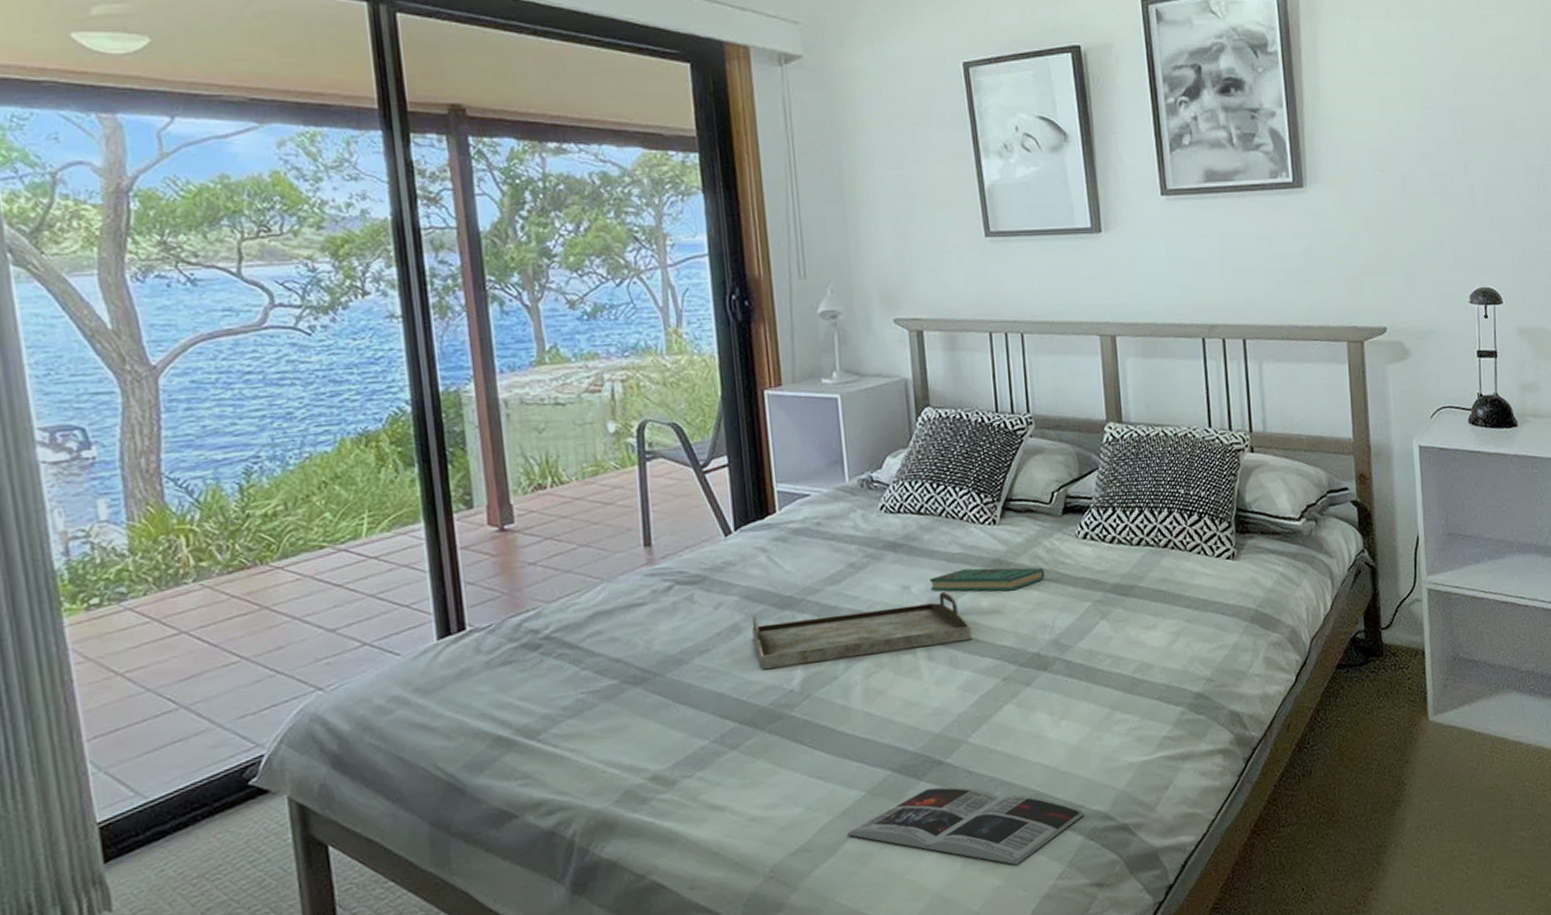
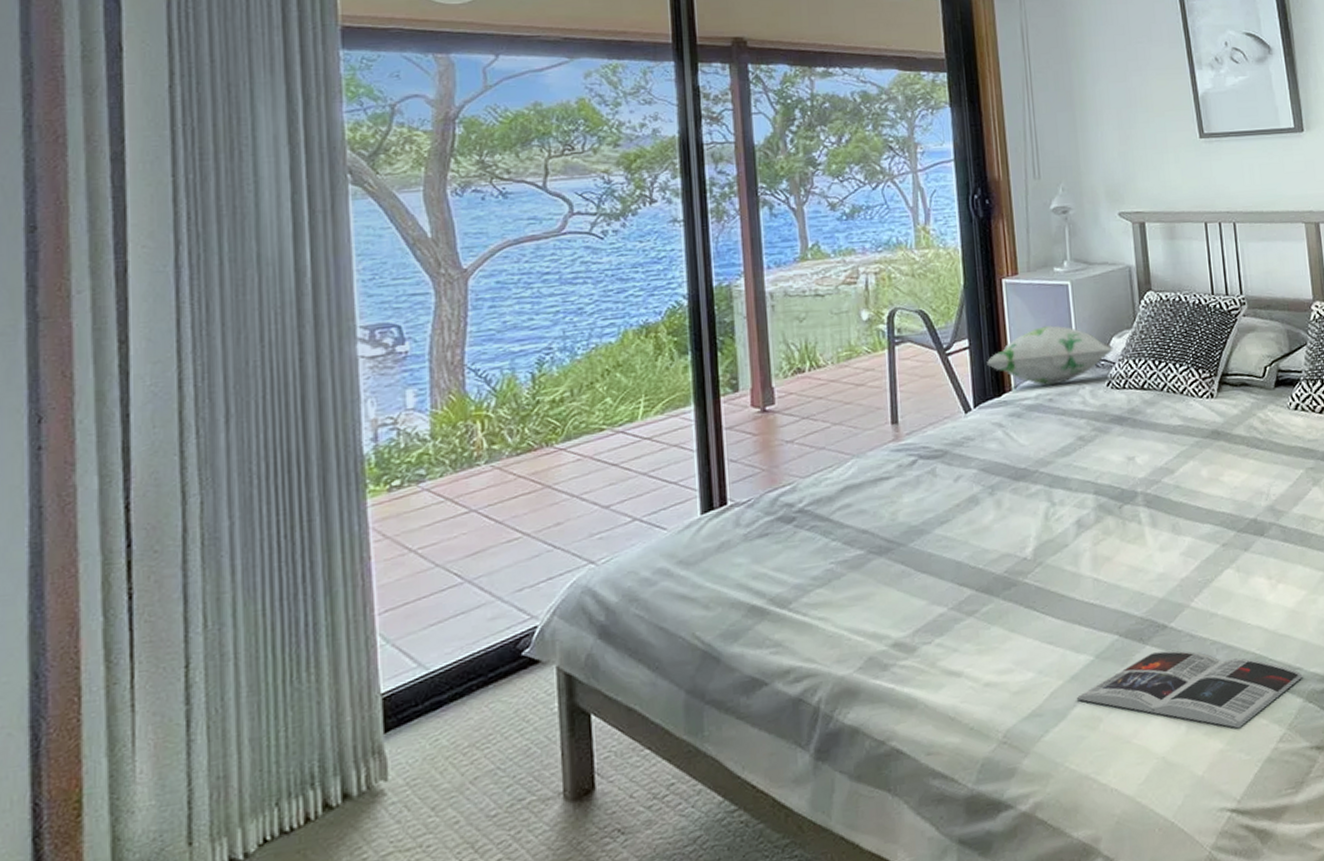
decorative pillow: none [748,443,888,508] -> present [987,325,1114,386]
serving tray: present [752,592,972,670] -> none [989,462,1193,539]
book: present [930,567,1045,592] -> none [1153,437,1260,462]

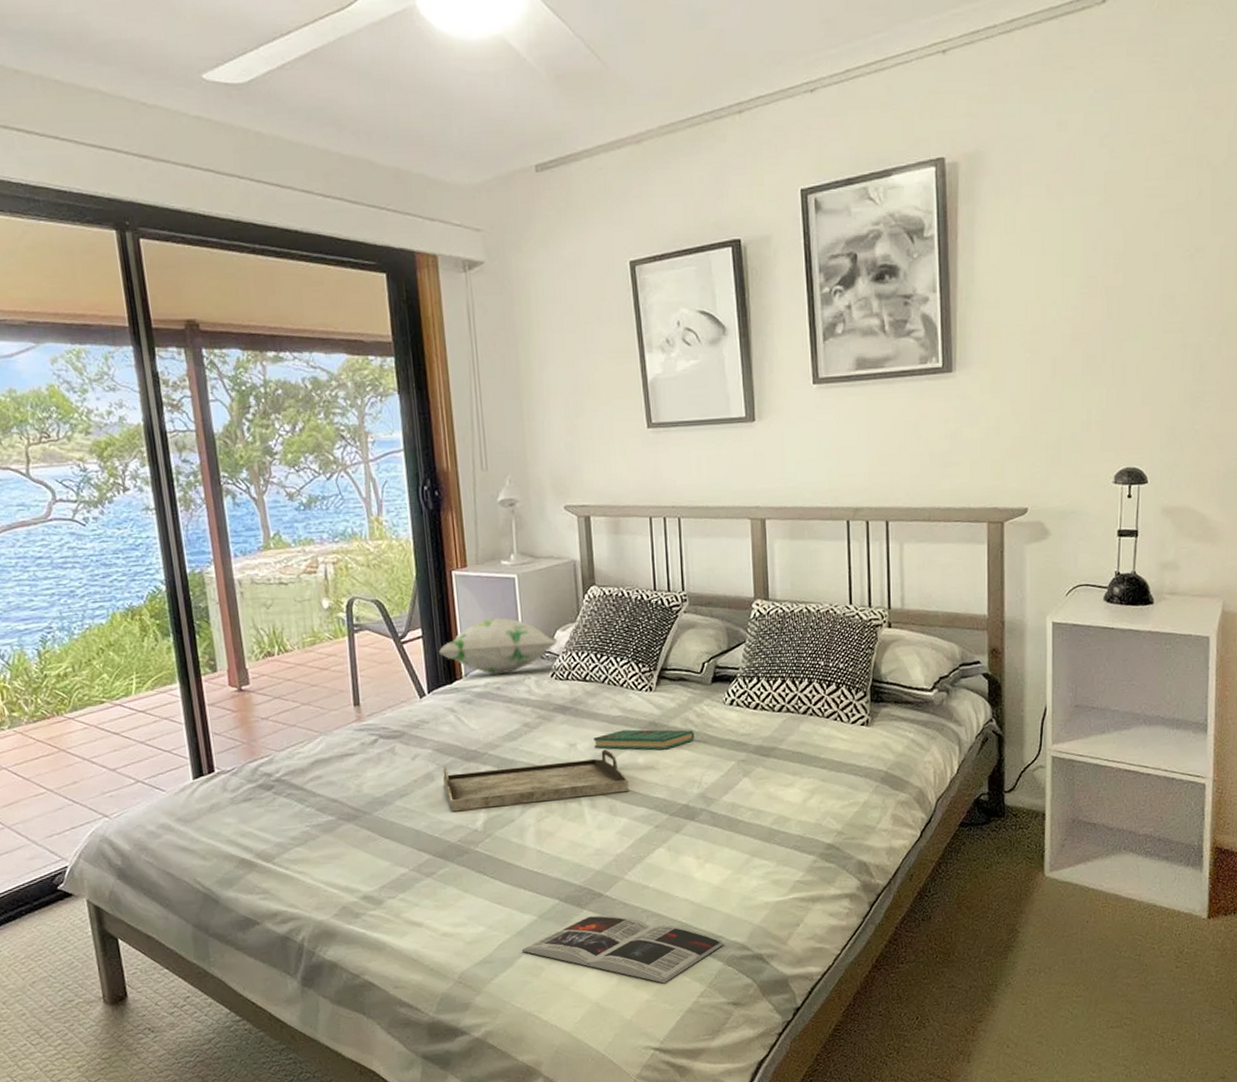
serving tray: none [989,462,1193,539] -> present [443,749,629,812]
book: none [1153,437,1260,462] -> present [593,729,694,750]

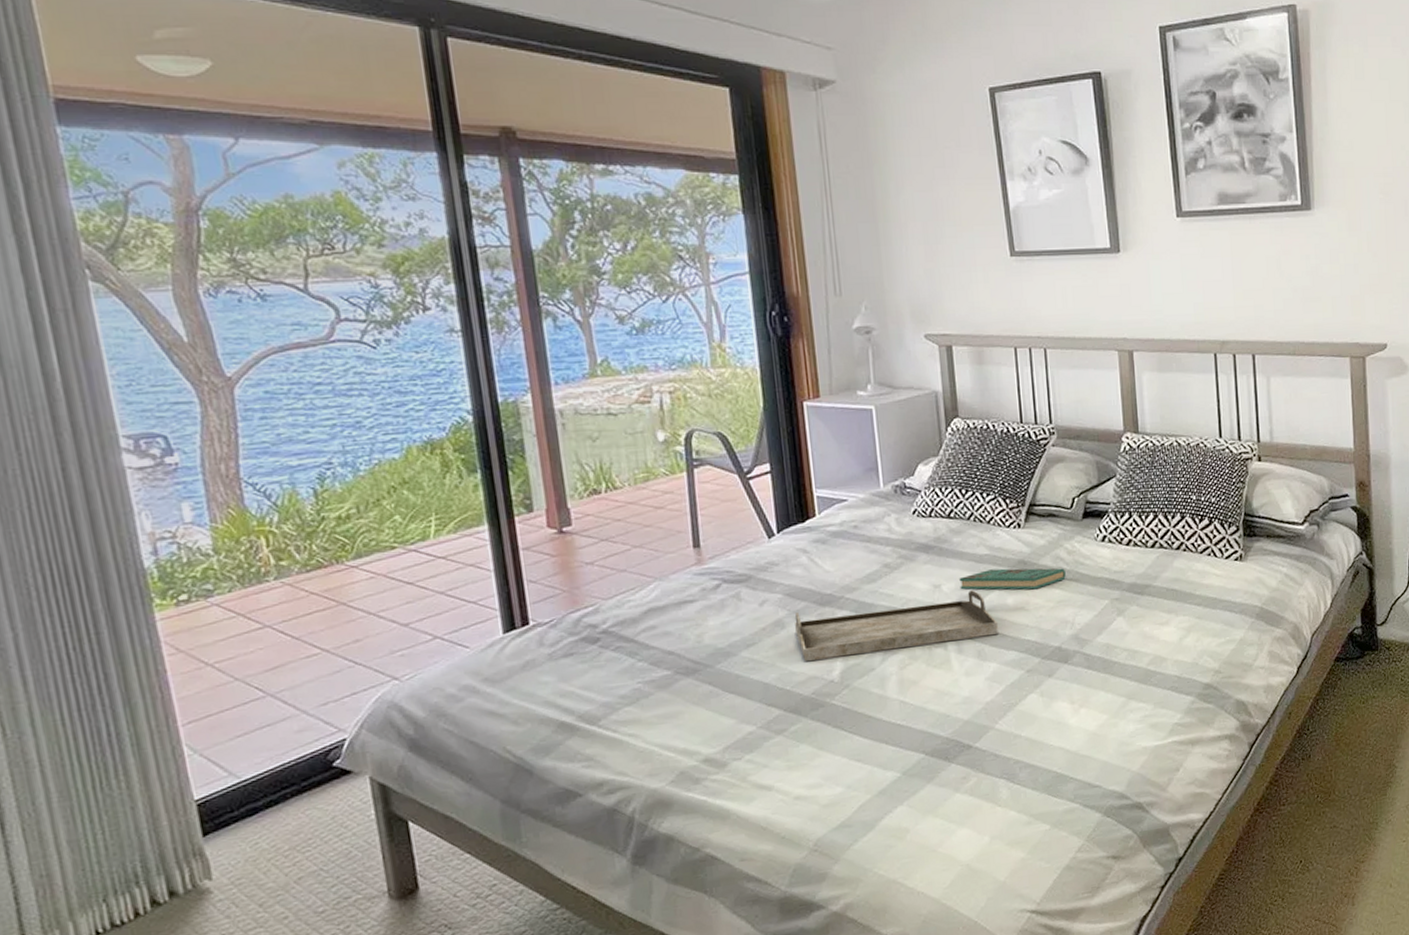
decorative pillow: present [439,617,558,675] -> none [789,451,919,512]
magazine: present [521,915,724,984] -> none [884,768,1102,840]

